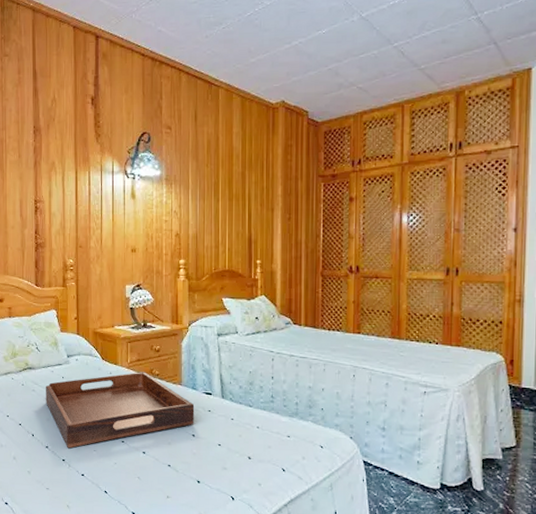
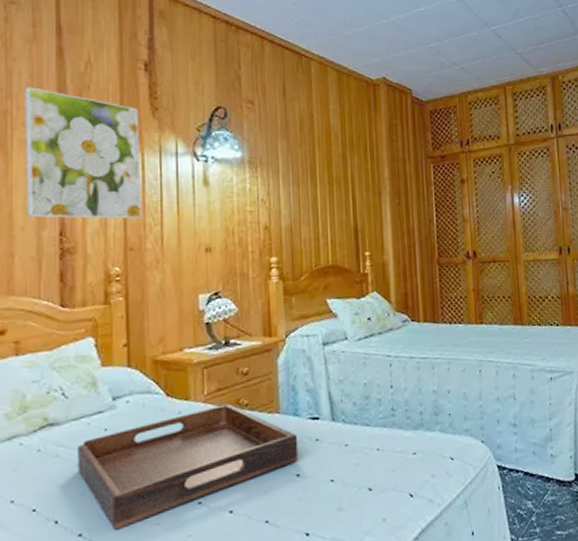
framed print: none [13,120,88,223] -> present [23,87,142,219]

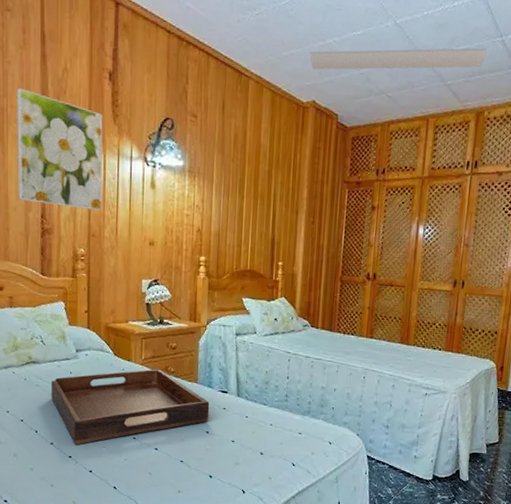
ceiling light fixture: none [374,17,551,47] -> present [309,47,487,70]

